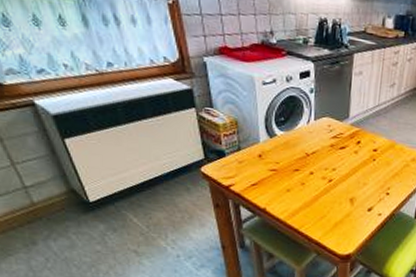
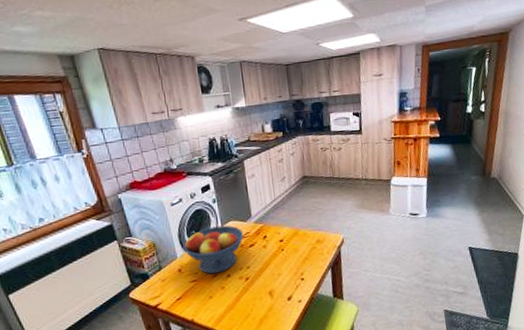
fruit bowl: none [268,118,337,168] -> present [183,225,244,274]

